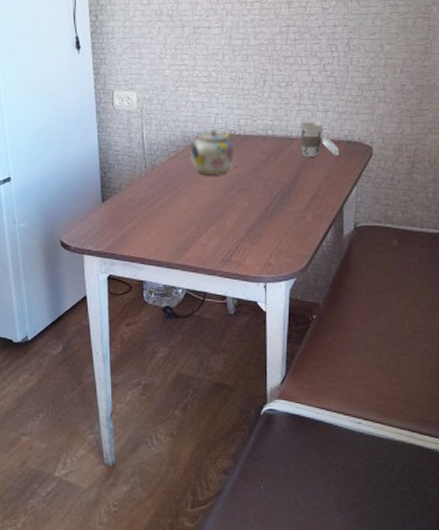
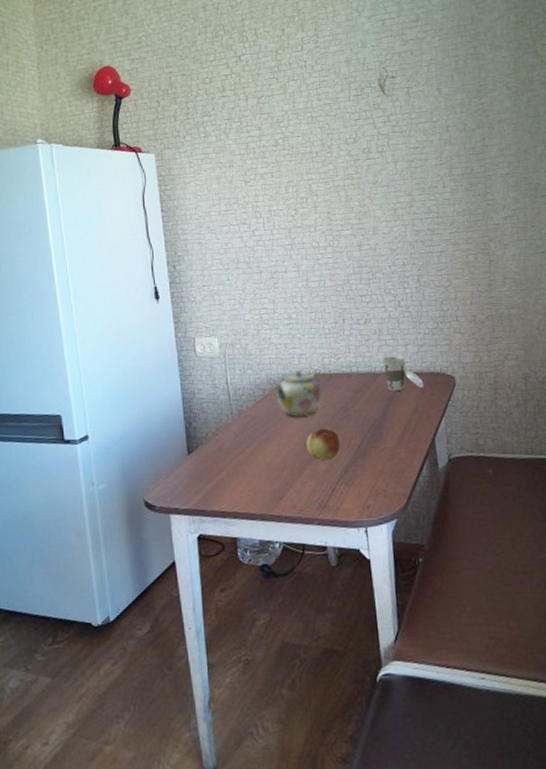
fruit: none [216,188,249,218] -> present [306,428,341,460]

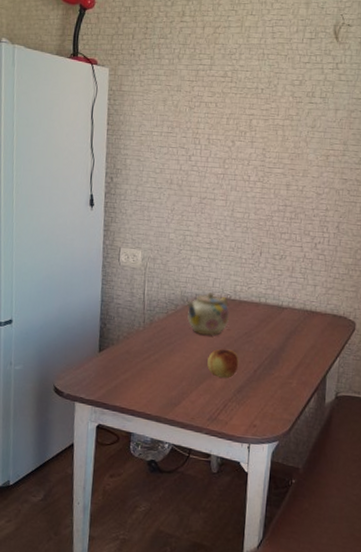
cup: present [381,355,423,391] -> none [290,293,325,328]

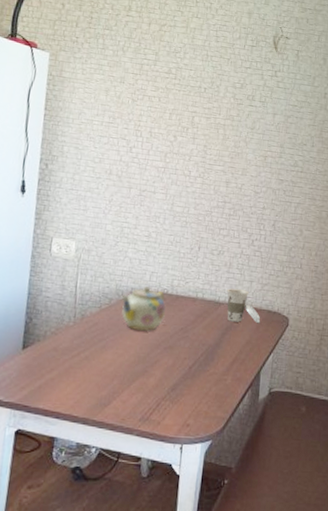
fruit: present [207,348,239,378] -> none [141,345,174,376]
cup: none [290,293,325,328] -> present [227,288,260,324]

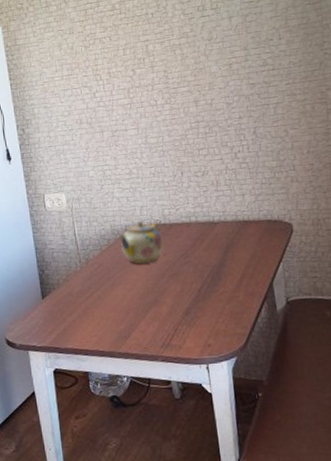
cup: present [227,288,260,324] -> none [219,204,261,239]

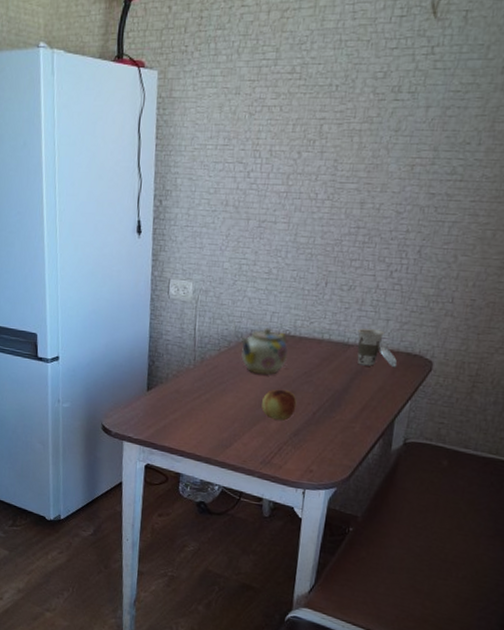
fruit: none [149,273,182,303] -> present [261,389,297,421]
cup: none [219,204,261,239] -> present [357,328,397,368]

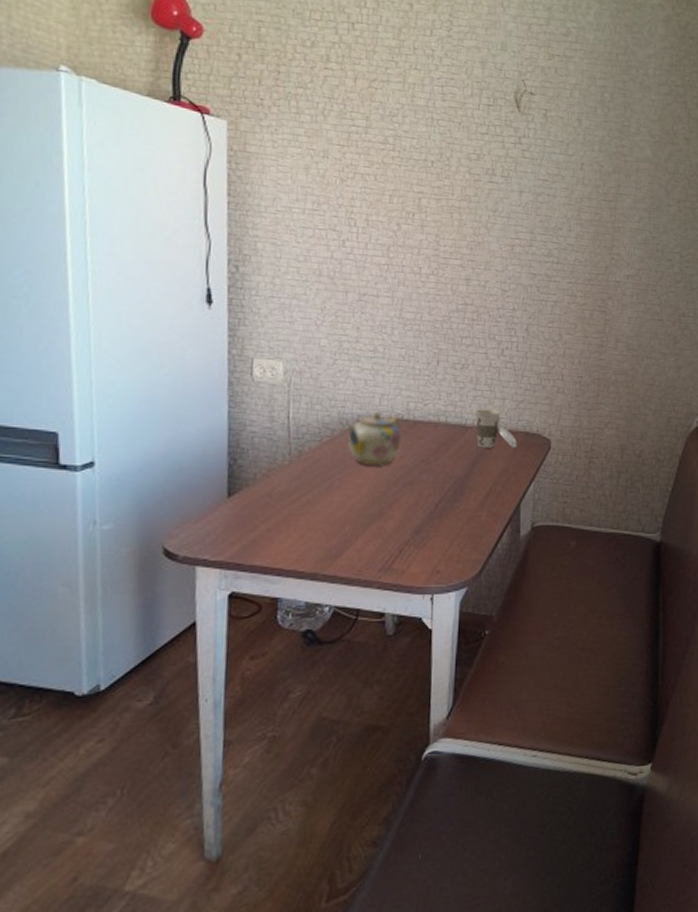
fruit: present [261,389,297,421] -> none [376,481,416,517]

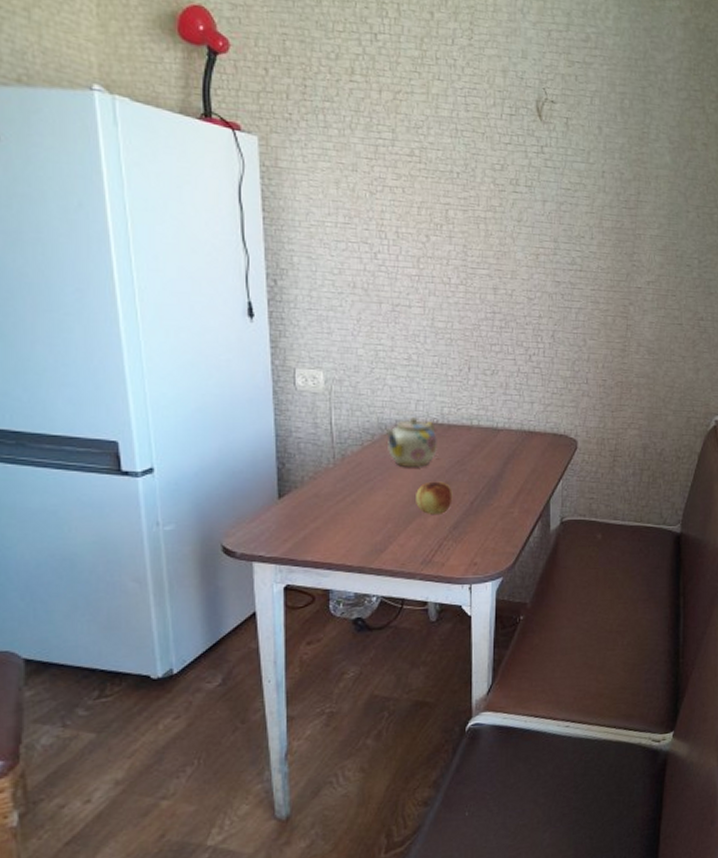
fruit: none [376,481,416,517] -> present [416,481,453,514]
cup: present [475,409,516,449] -> none [505,412,545,450]

